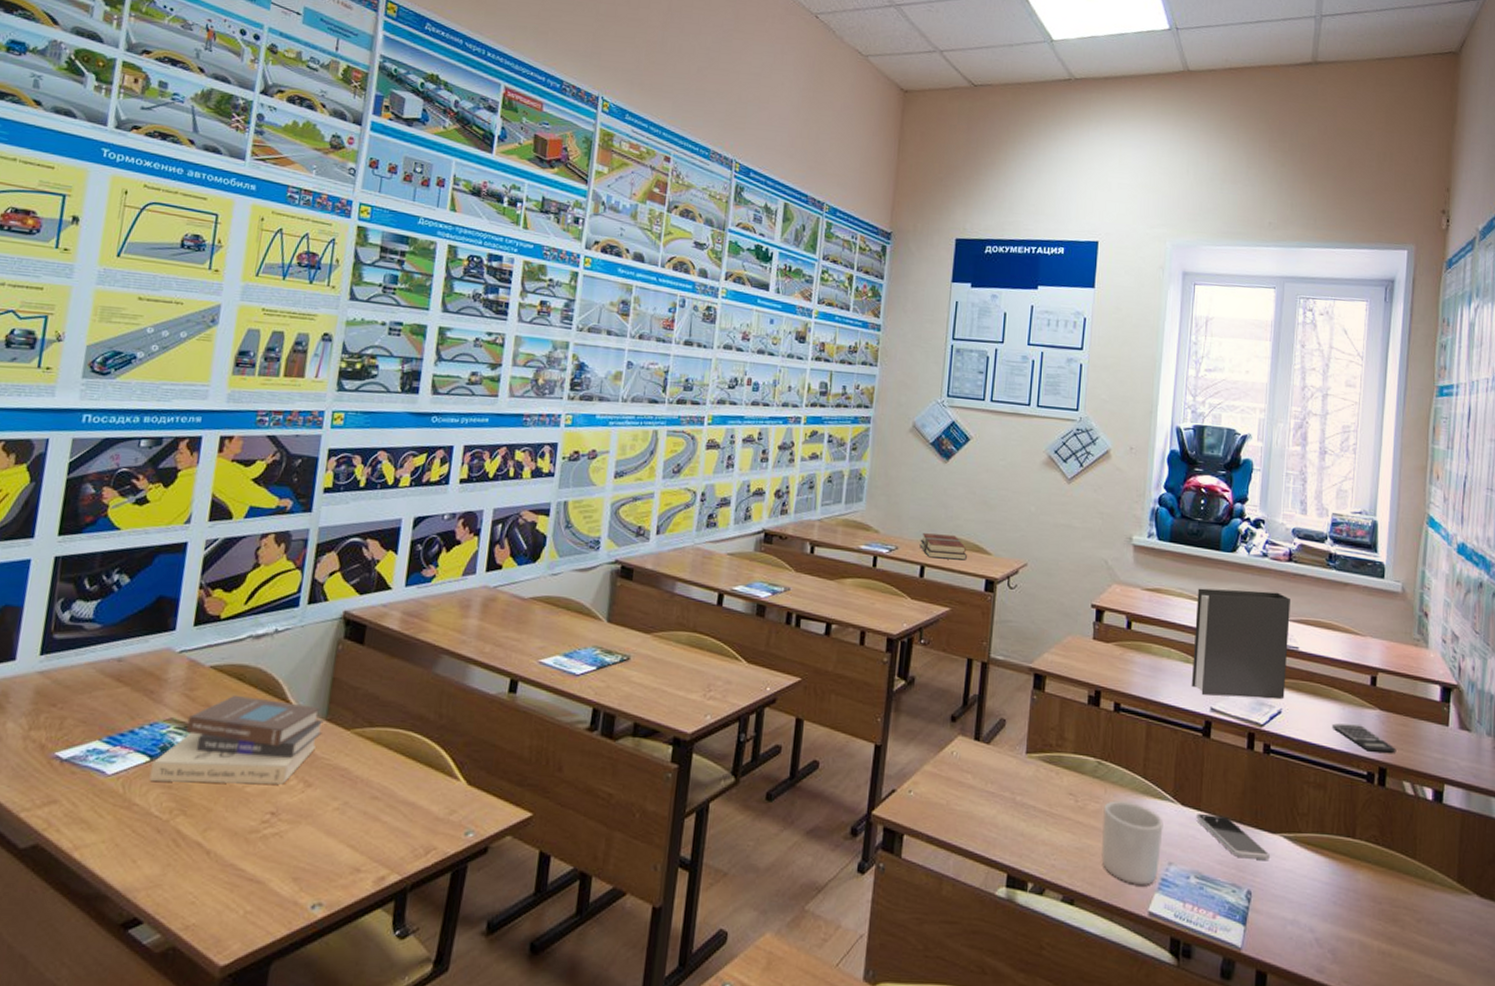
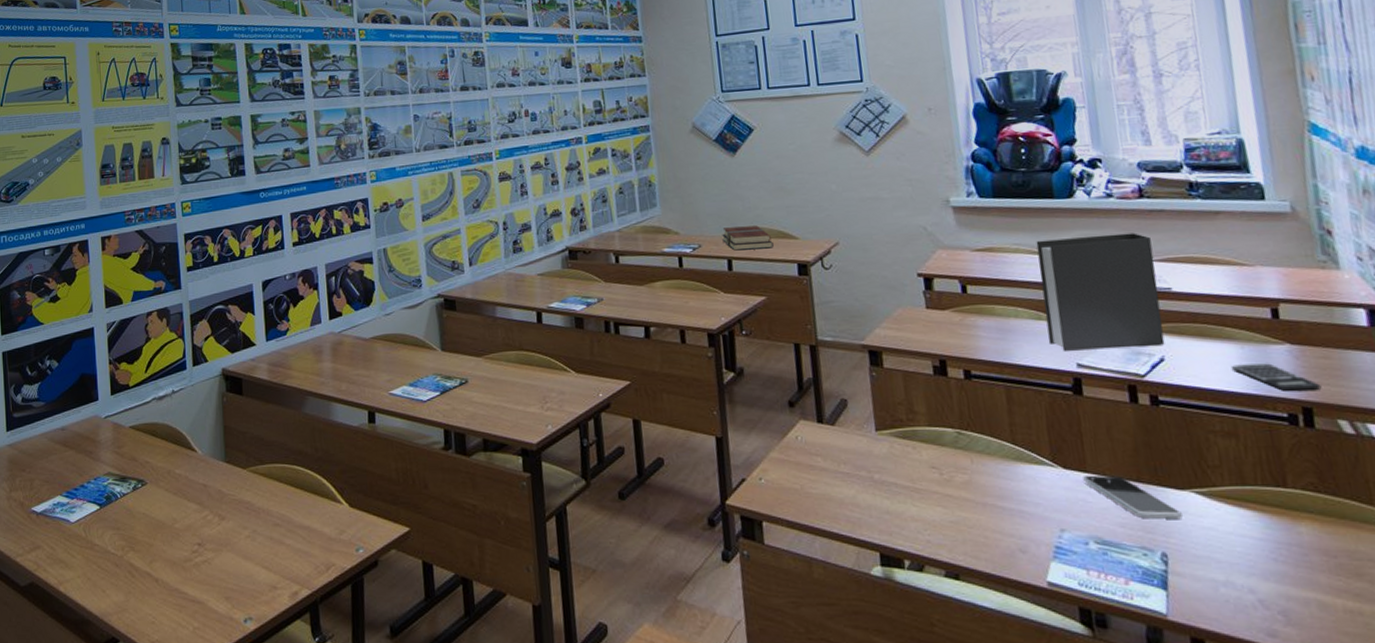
books: present [149,694,324,785] -> none [101,448,225,525]
mug: present [1101,800,1163,885] -> none [973,469,1050,555]

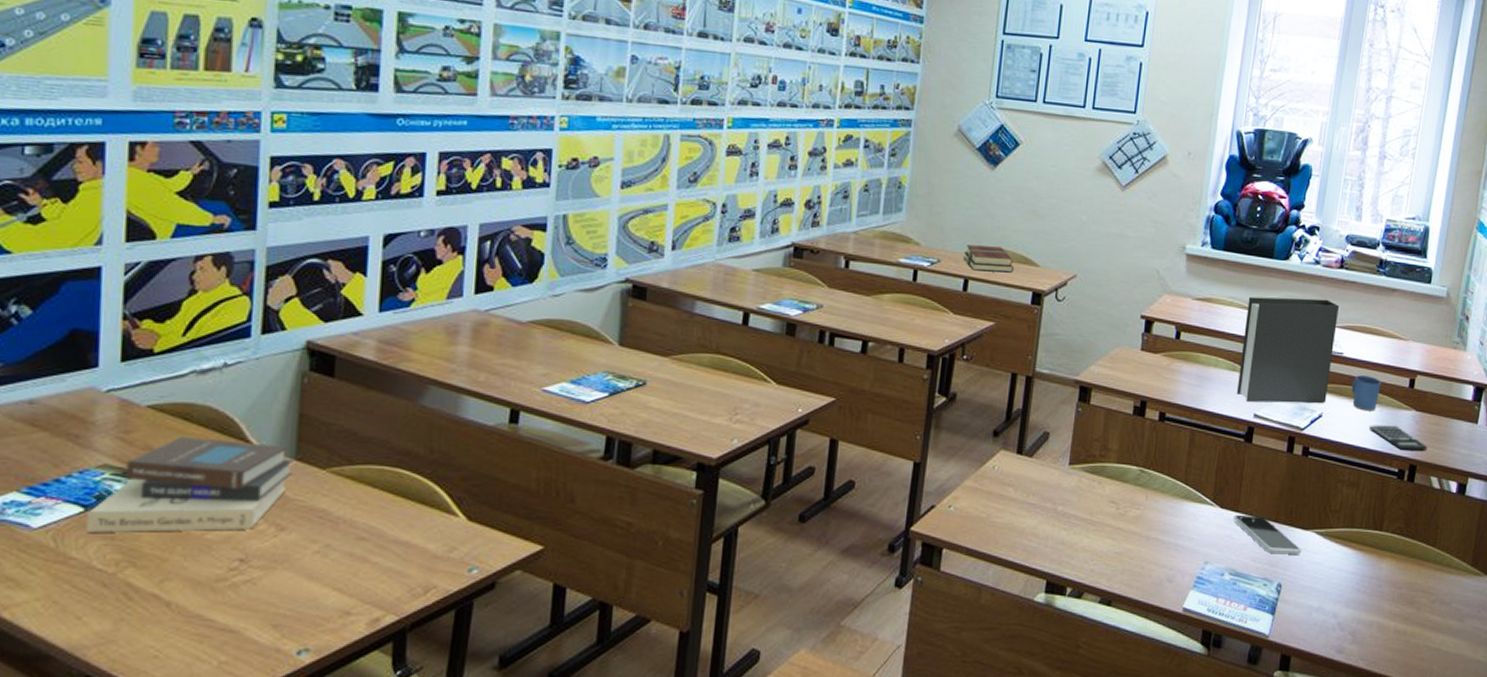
books: none [101,448,225,525] -> present [86,436,293,532]
mug: none [1192,310,1235,350] -> present [1351,375,1382,411]

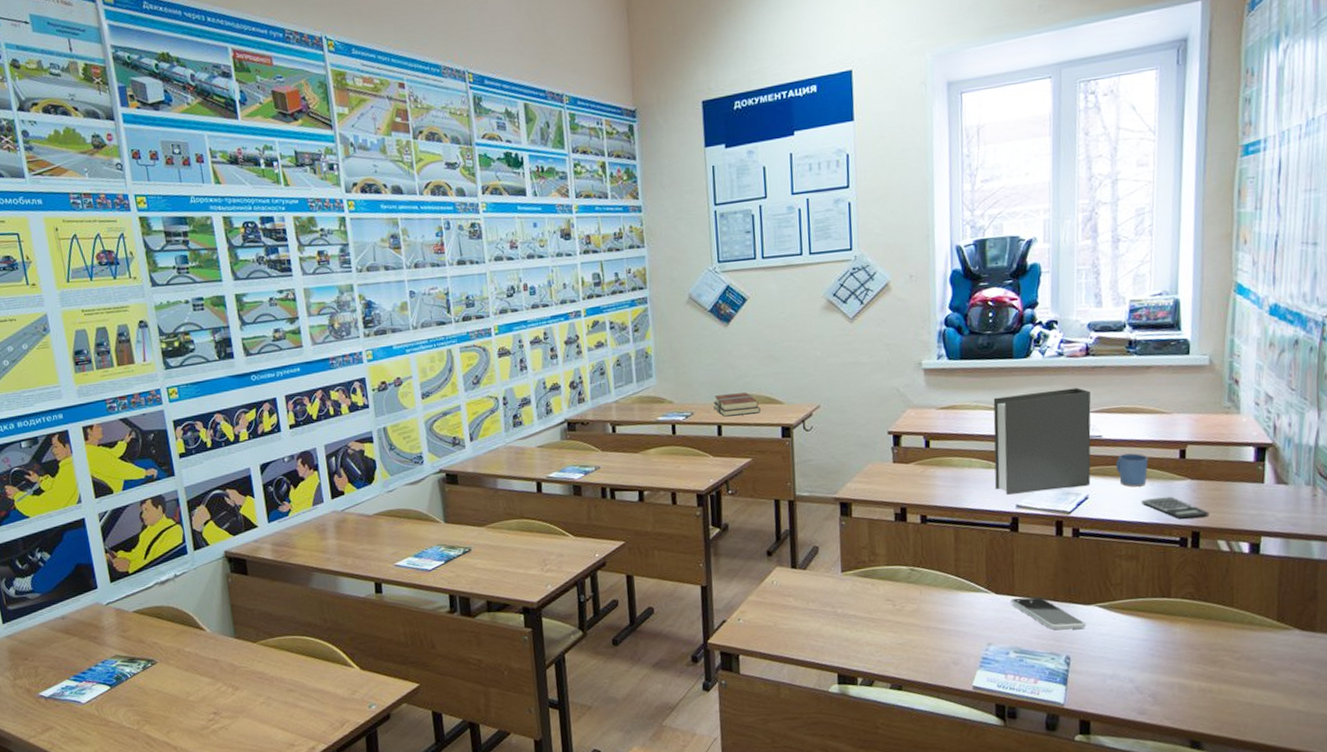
books: present [86,436,293,532] -> none [112,629,235,703]

